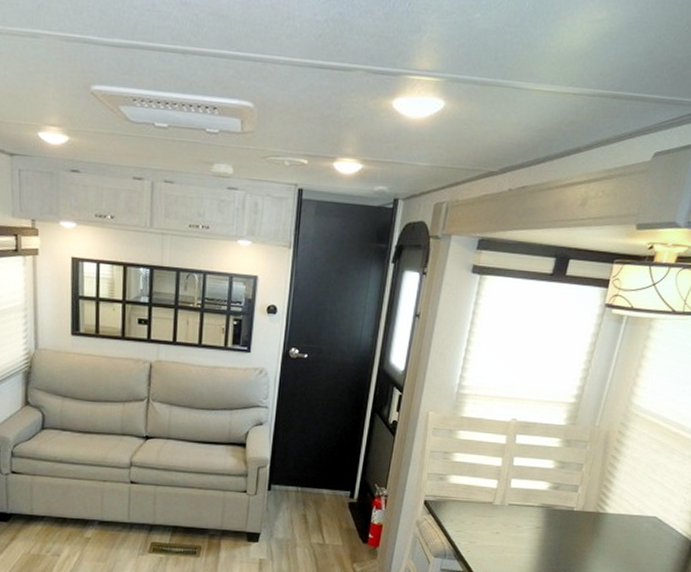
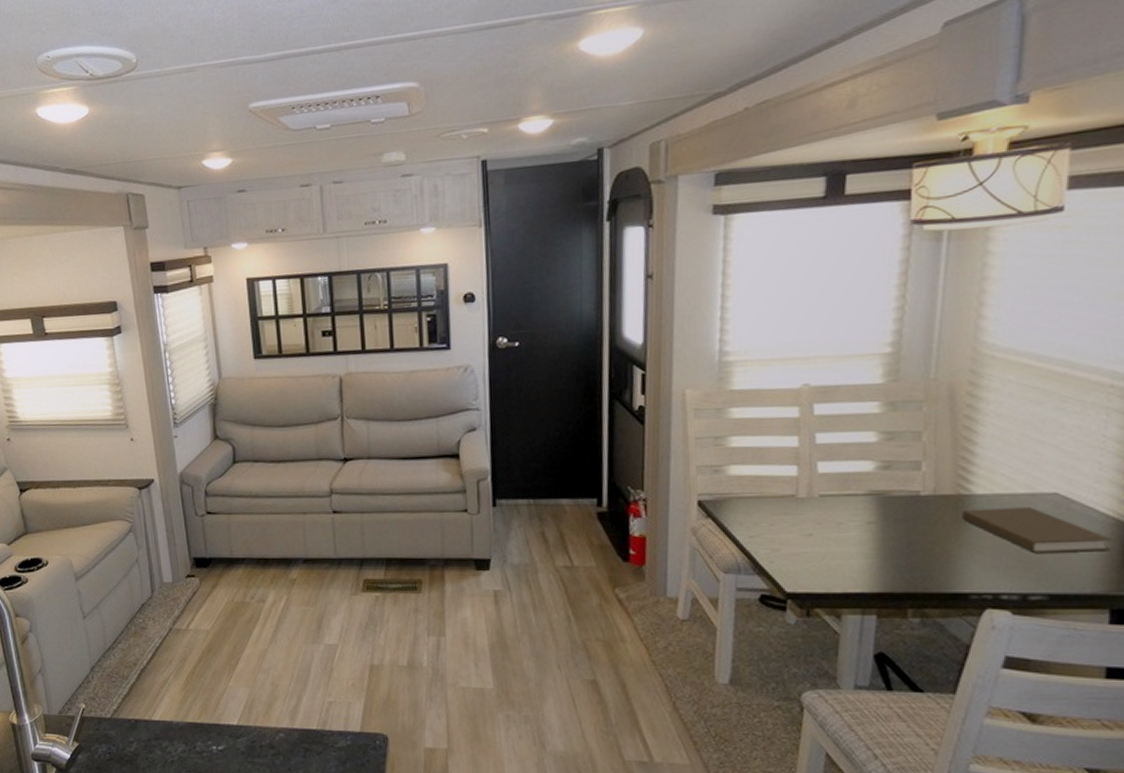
book: none [596,523,681,560] -> present [962,507,1112,554]

